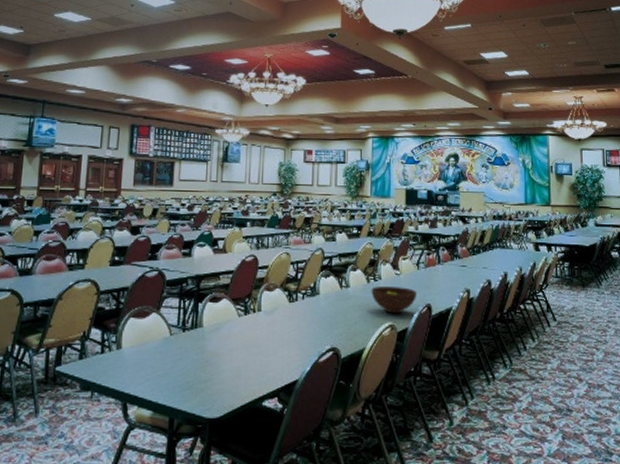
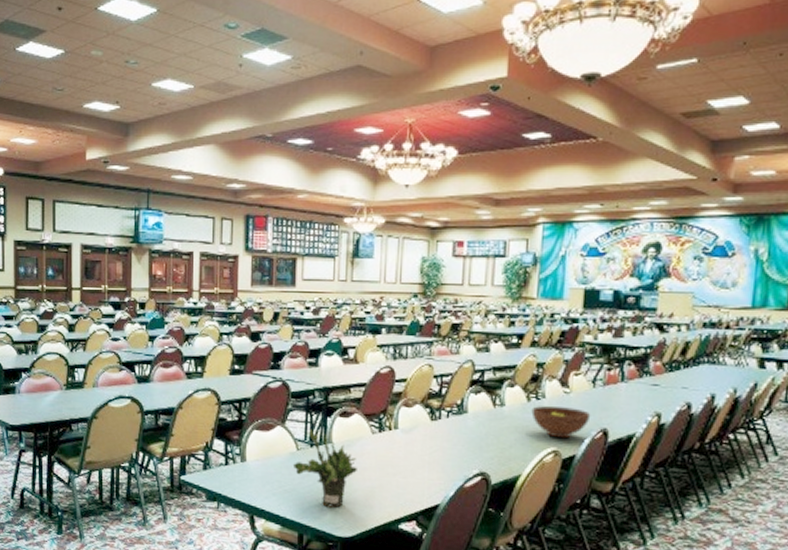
potted plant: none [165,314,225,389] -> present [292,429,357,508]

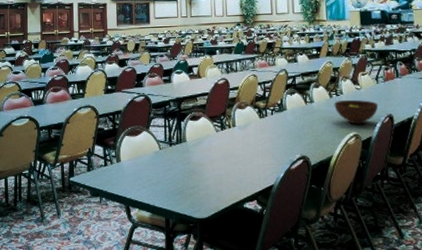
potted plant: present [292,429,357,508] -> none [157,132,207,194]

